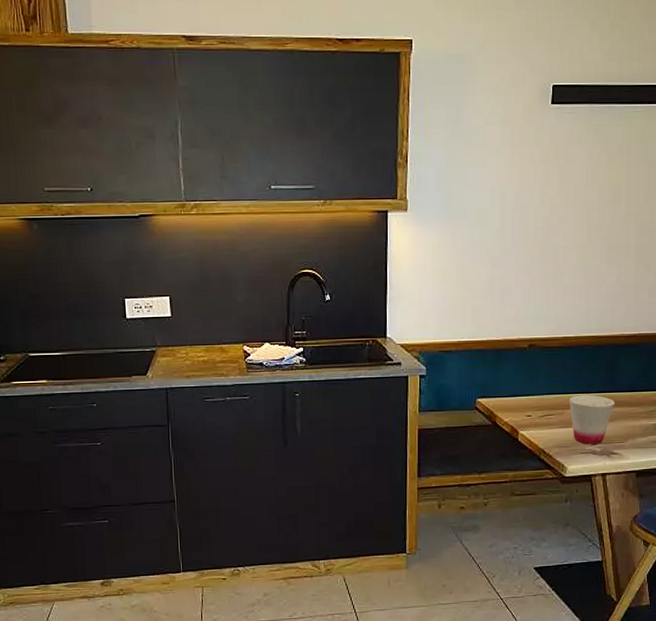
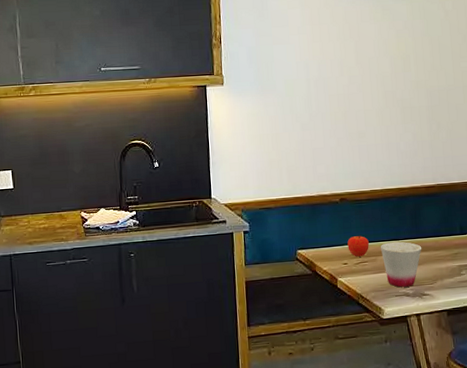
fruit: none [533,385,557,409] -> present [347,235,369,257]

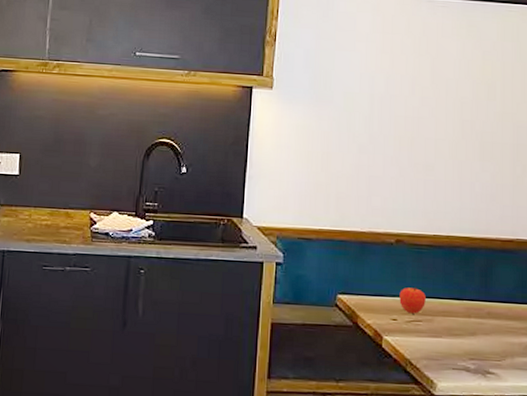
cup: present [381,241,422,287] -> none [440,301,491,360]

